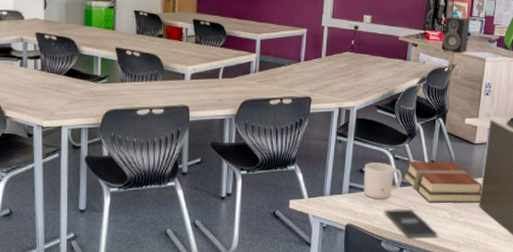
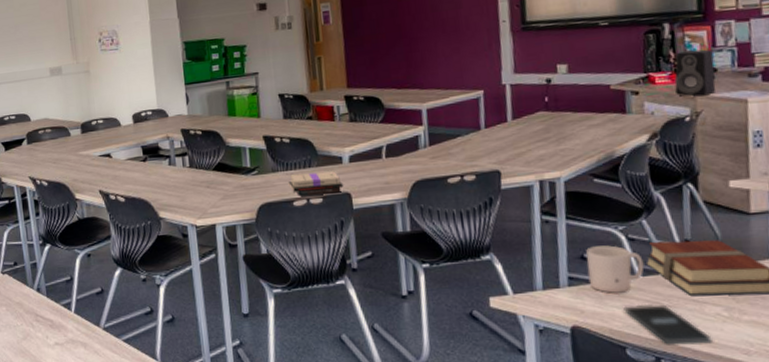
books: none [135,86,183,106] -> present [288,171,344,196]

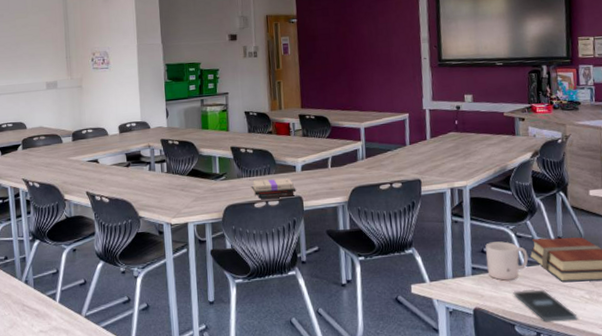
speaker: present [674,49,716,97] -> none [550,87,580,124]

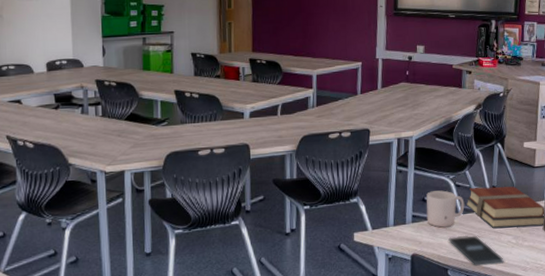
books: present [251,178,296,199] -> none [195,125,244,146]

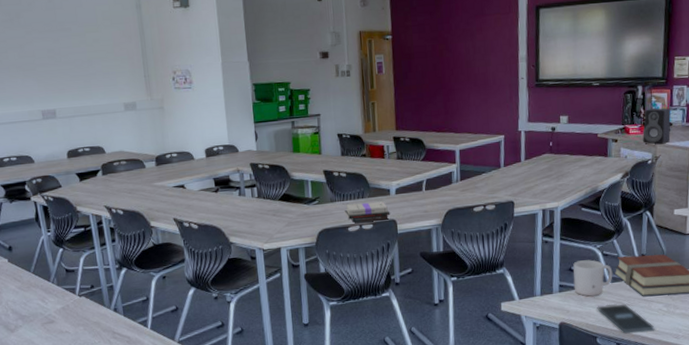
books: none [195,125,244,146] -> present [344,201,391,223]
speaker: none [495,42,522,78] -> present [642,108,671,145]

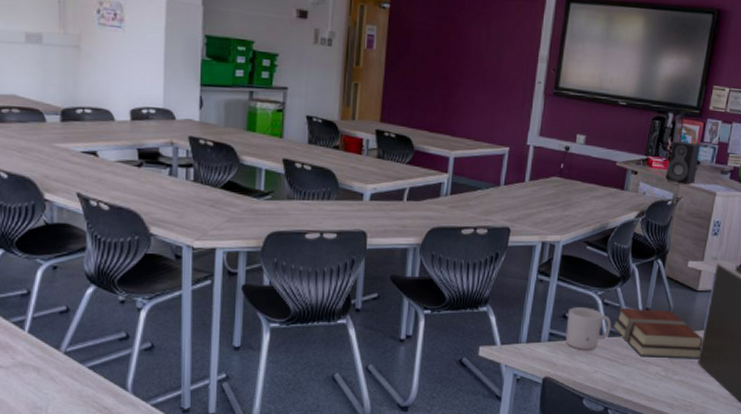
books: present [344,201,391,223] -> none [303,205,361,230]
calculator: present [597,303,655,333] -> none [588,362,649,396]

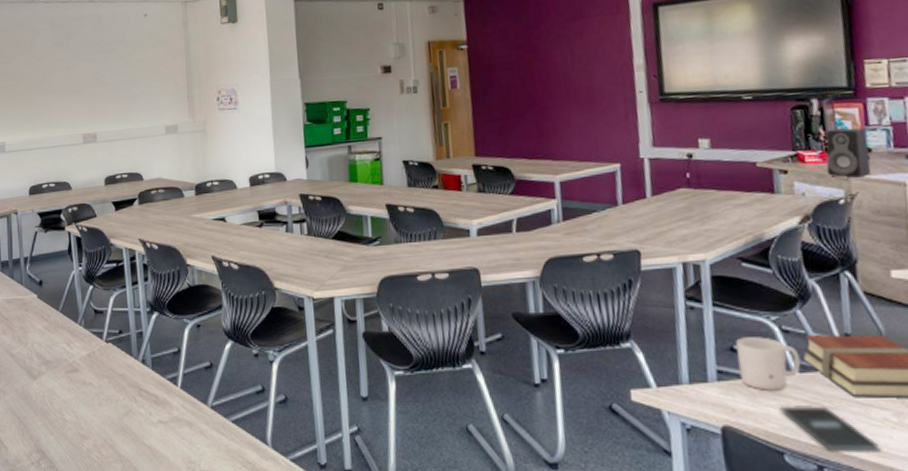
calculator: none [588,362,649,396] -> present [779,405,881,451]

